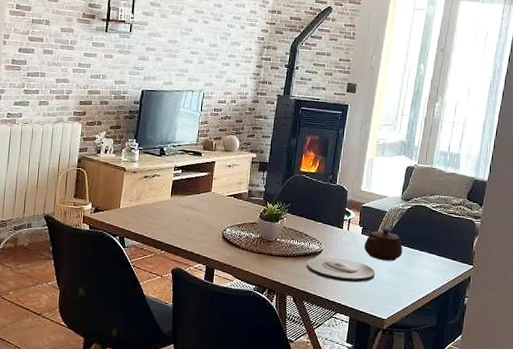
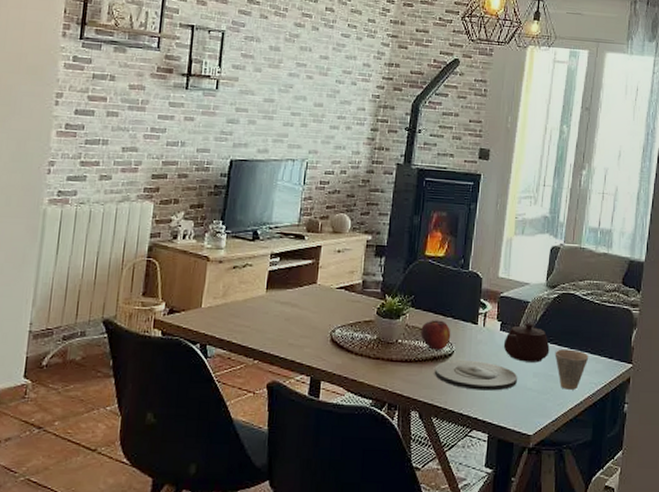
fruit: none [295,224,321,249] -> present [420,320,451,351]
cup: none [407,251,436,285] -> present [554,349,589,390]

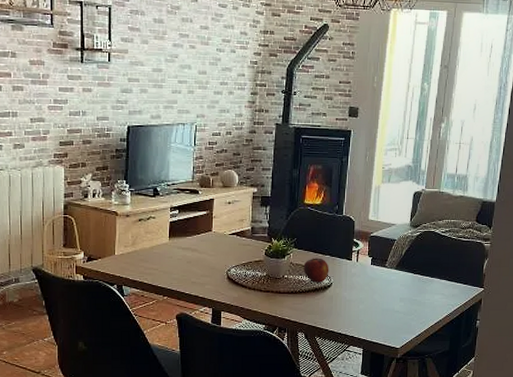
plate: present [434,360,517,391] -> none [316,291,386,314]
teapot: present [503,322,550,363] -> none [374,256,414,290]
cup: present [554,349,589,390] -> none [418,278,447,311]

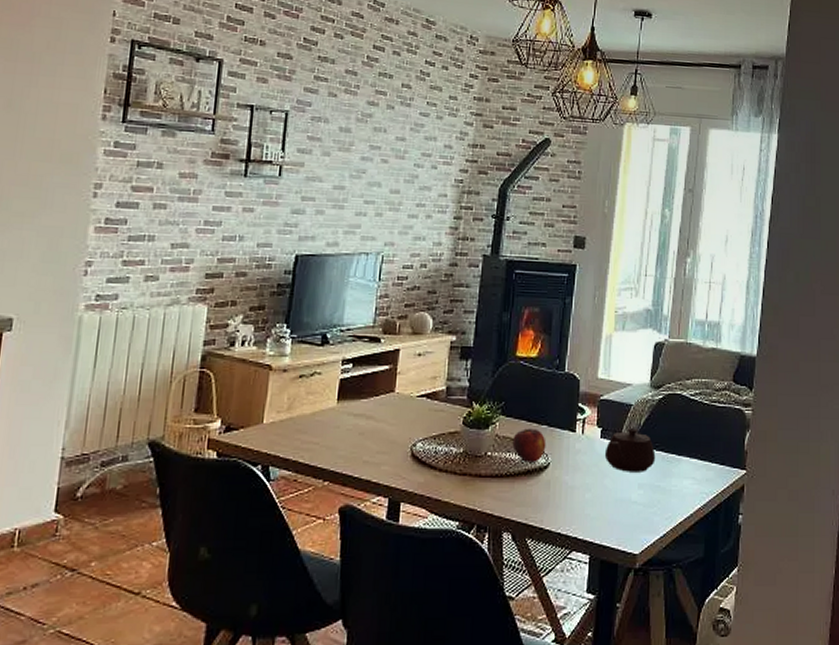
teapot: none [374,256,414,290] -> present [604,427,656,472]

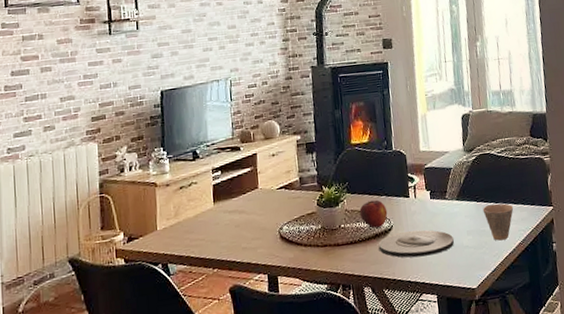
plate: none [528,473,620,506] -> present [378,230,454,258]
teapot: present [604,427,656,472] -> none [435,186,478,224]
cup: none [661,456,699,501] -> present [482,203,514,241]

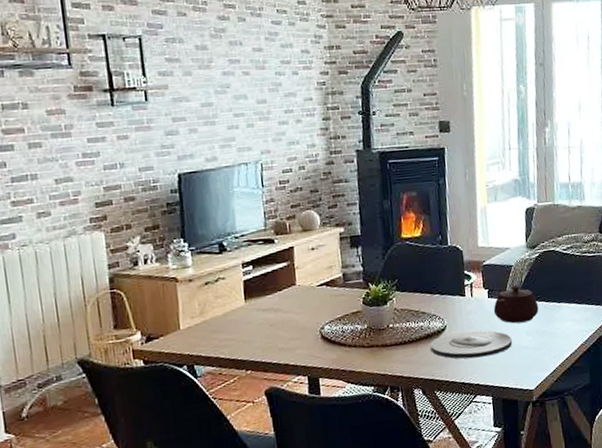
fruit: present [359,199,388,229] -> none [410,298,441,329]
teapot: none [435,186,478,224] -> present [493,284,539,324]
cup: present [482,203,514,241] -> none [544,303,577,342]

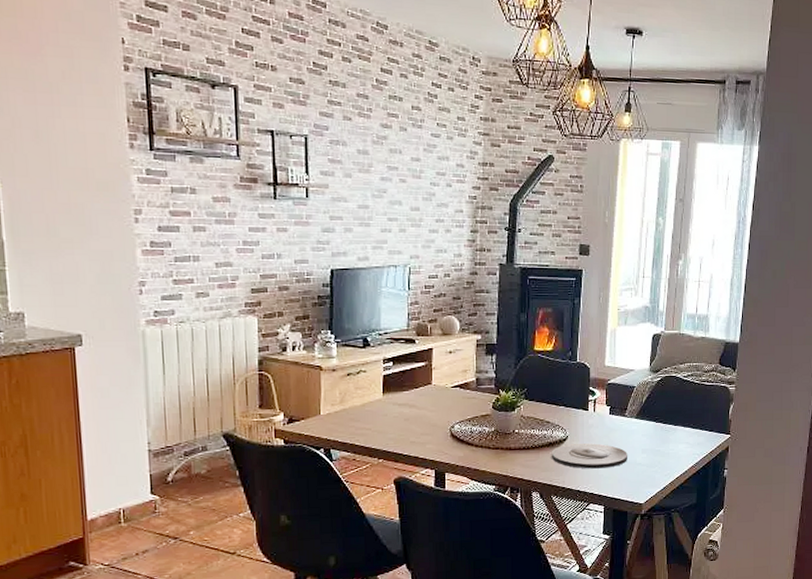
teapot: present [493,284,539,324] -> none [613,404,656,441]

